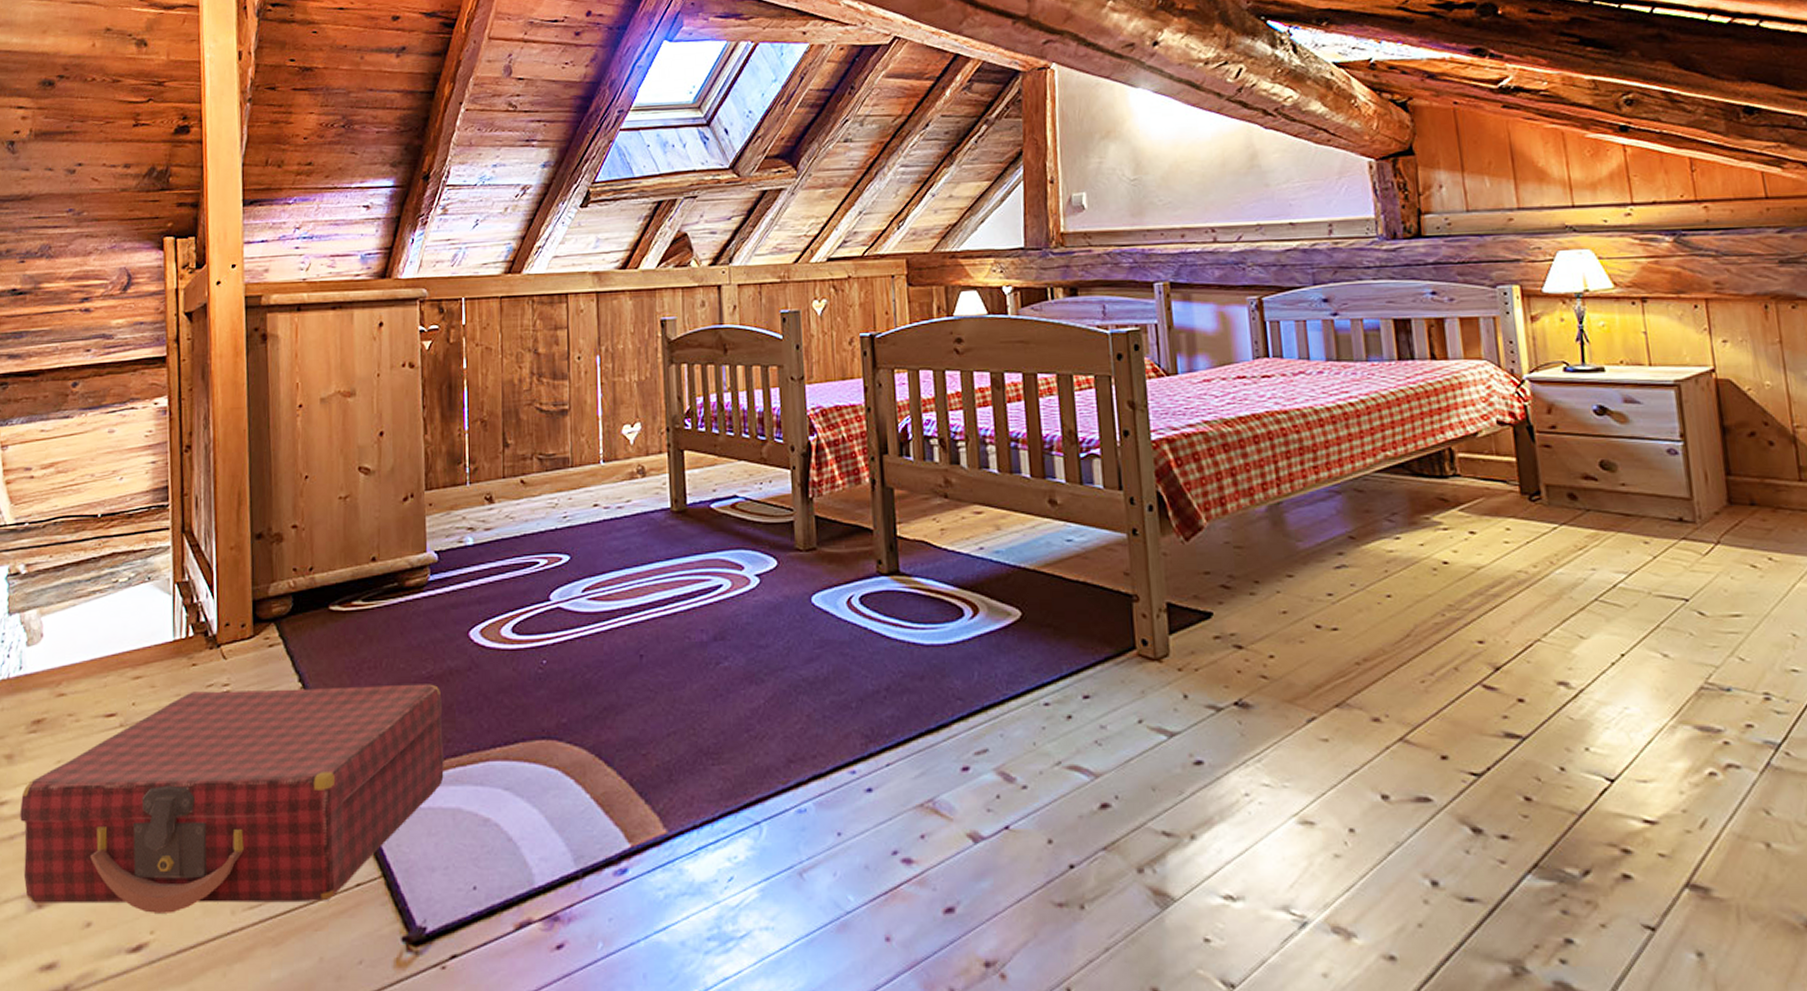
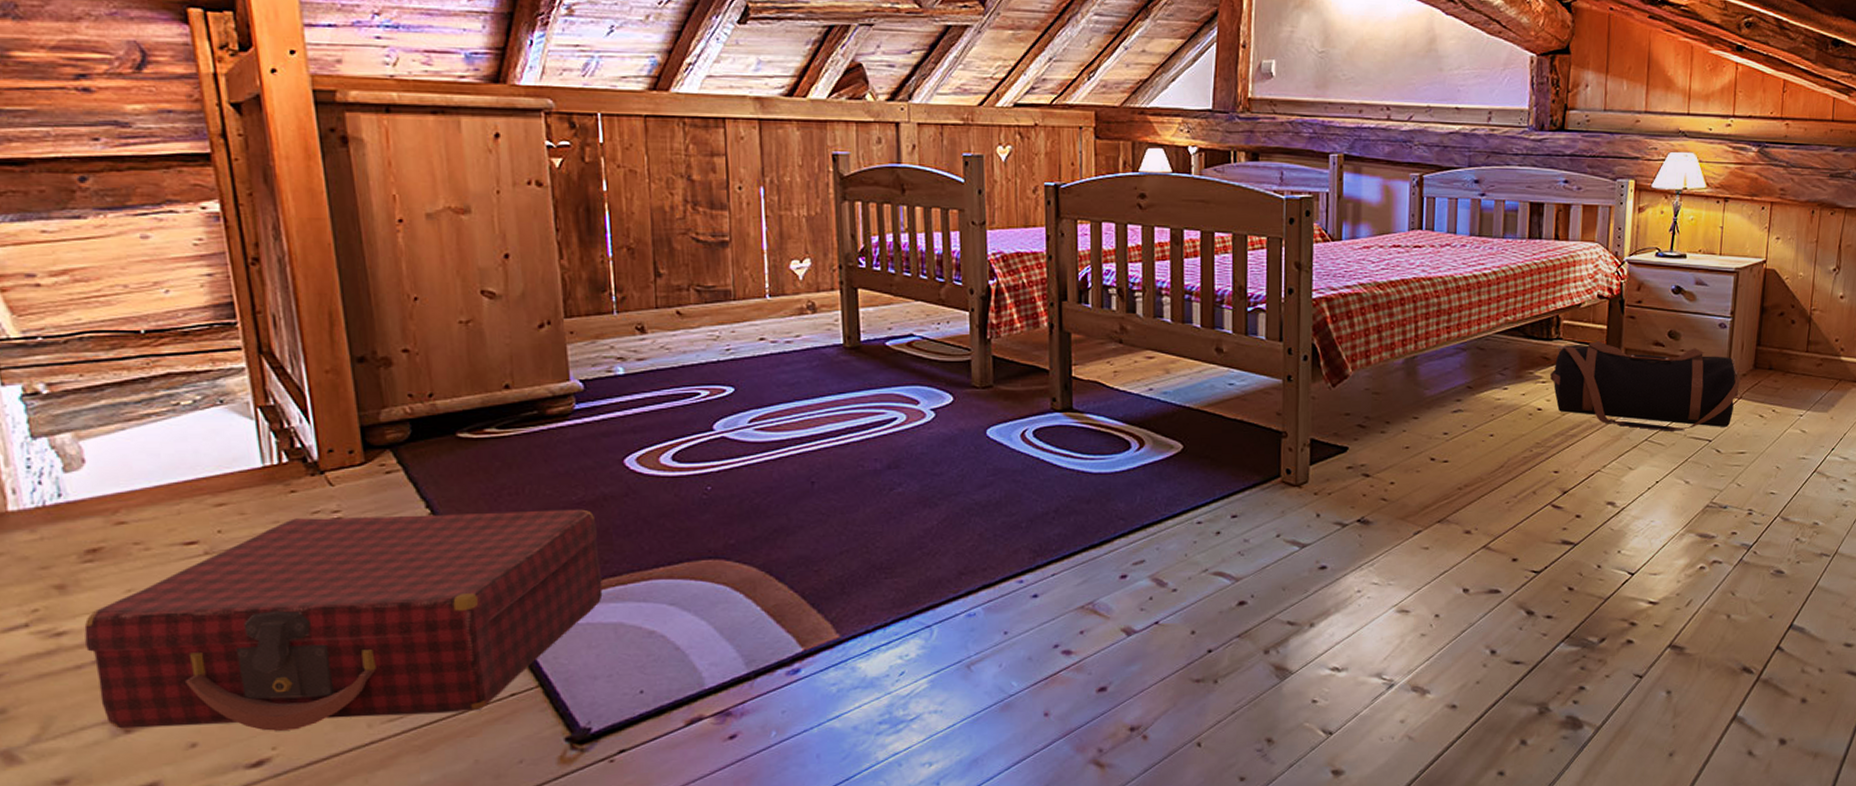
duffel bag: none [1451,477,1715,588] -> present [1549,341,1741,431]

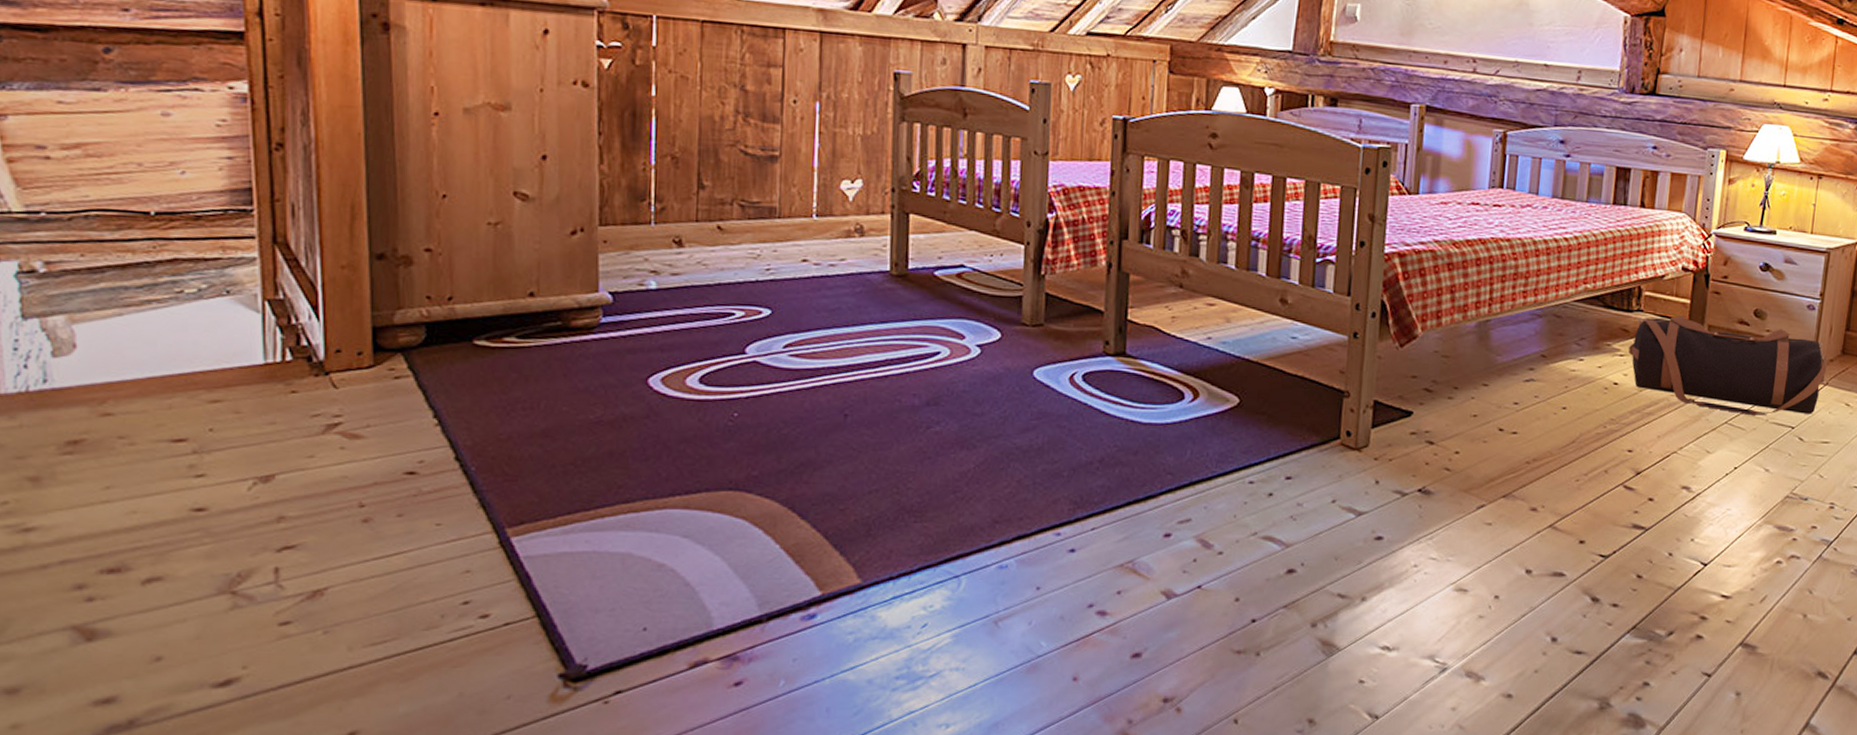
suitcase: present [84,509,603,731] -> none [53,420,614,649]

